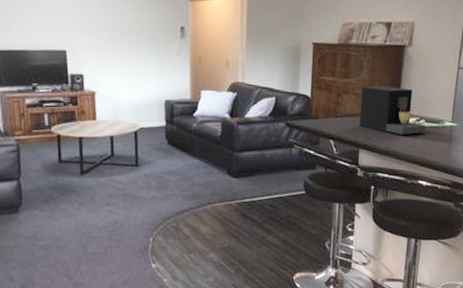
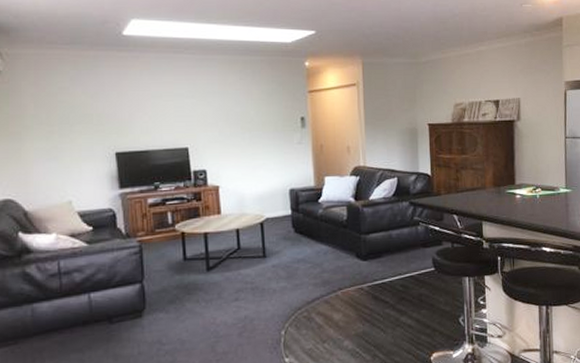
coffee maker: present [359,86,426,136] -> none [478,159,543,205]

